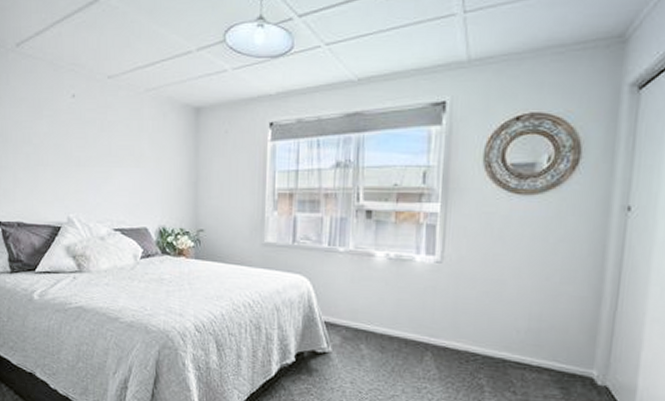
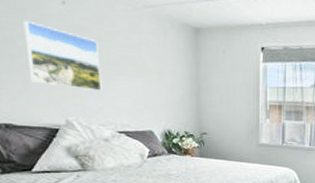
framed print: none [39,117,102,185] -> present [23,20,102,91]

